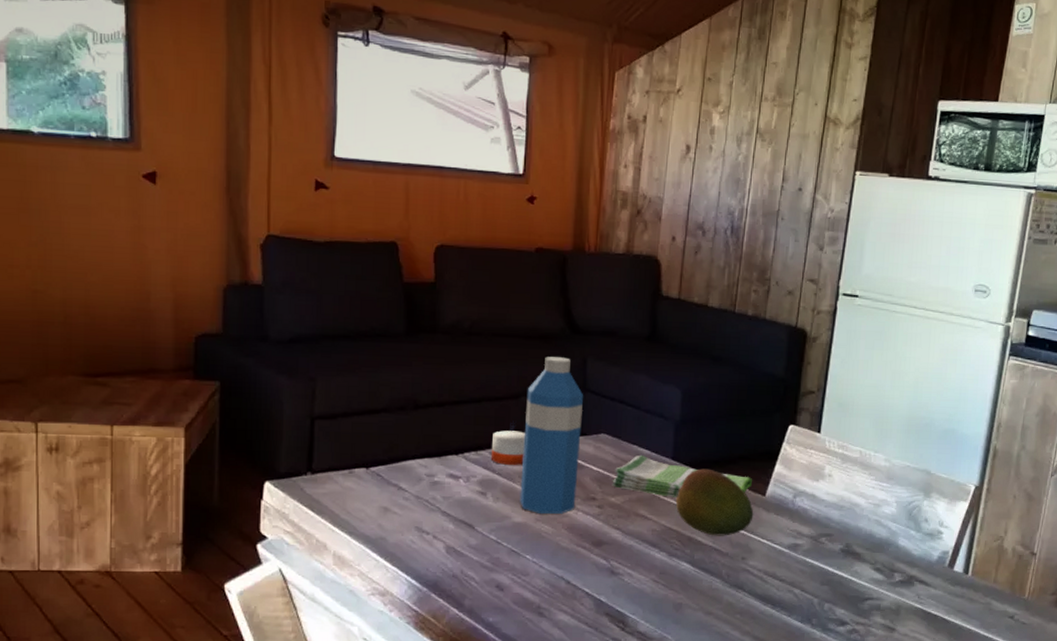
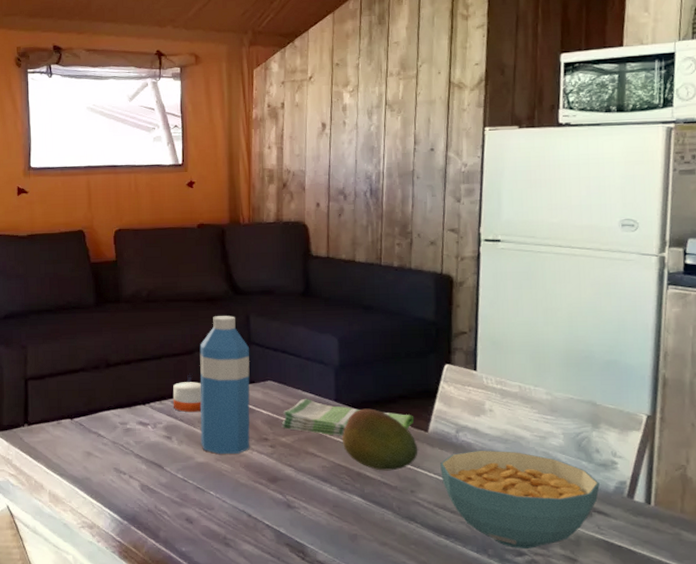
cereal bowl: none [774,516,924,618] -> present [440,450,600,548]

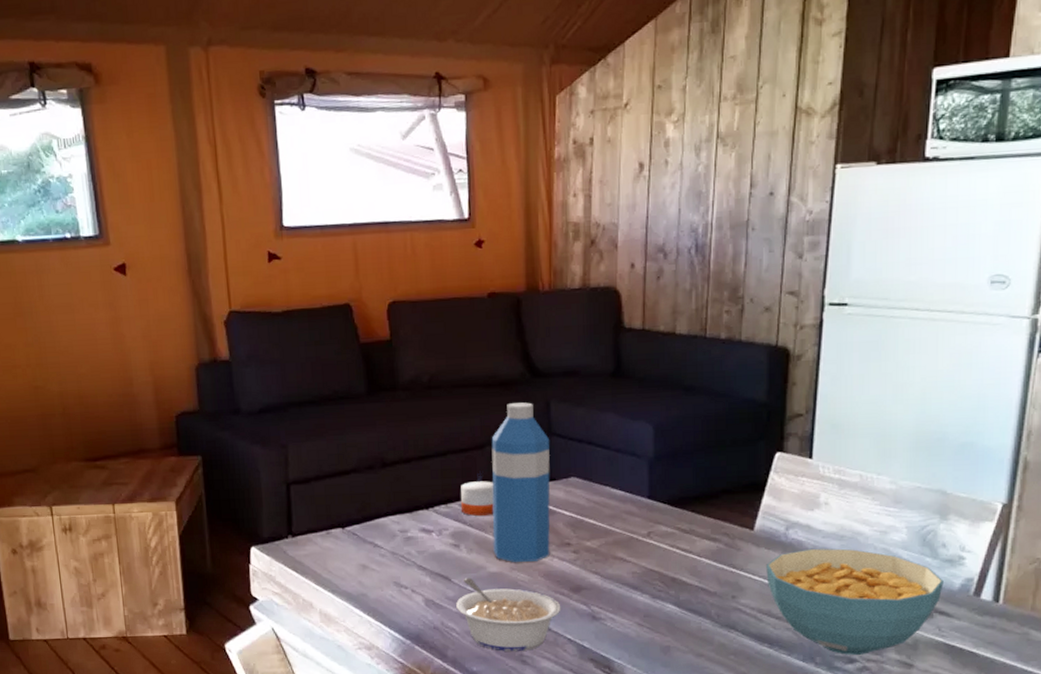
legume: none [168,466,260,535] -> present [456,577,561,652]
dish towel: present [281,398,413,436] -> none [586,496,738,538]
fruit: present [342,408,418,471] -> none [656,505,742,575]

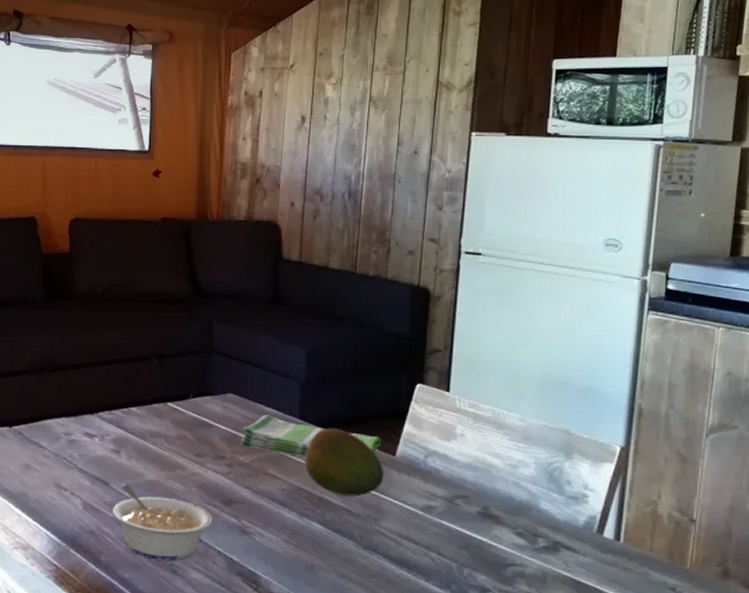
candle: present [460,481,494,516] -> none [123,391,155,424]
water bottle: present [491,402,550,562] -> none [152,320,211,472]
dish towel: none [586,496,738,538] -> present [240,414,381,457]
fruit: none [656,505,742,575] -> present [305,428,384,497]
cereal bowl: present [766,548,944,655] -> none [406,477,569,585]

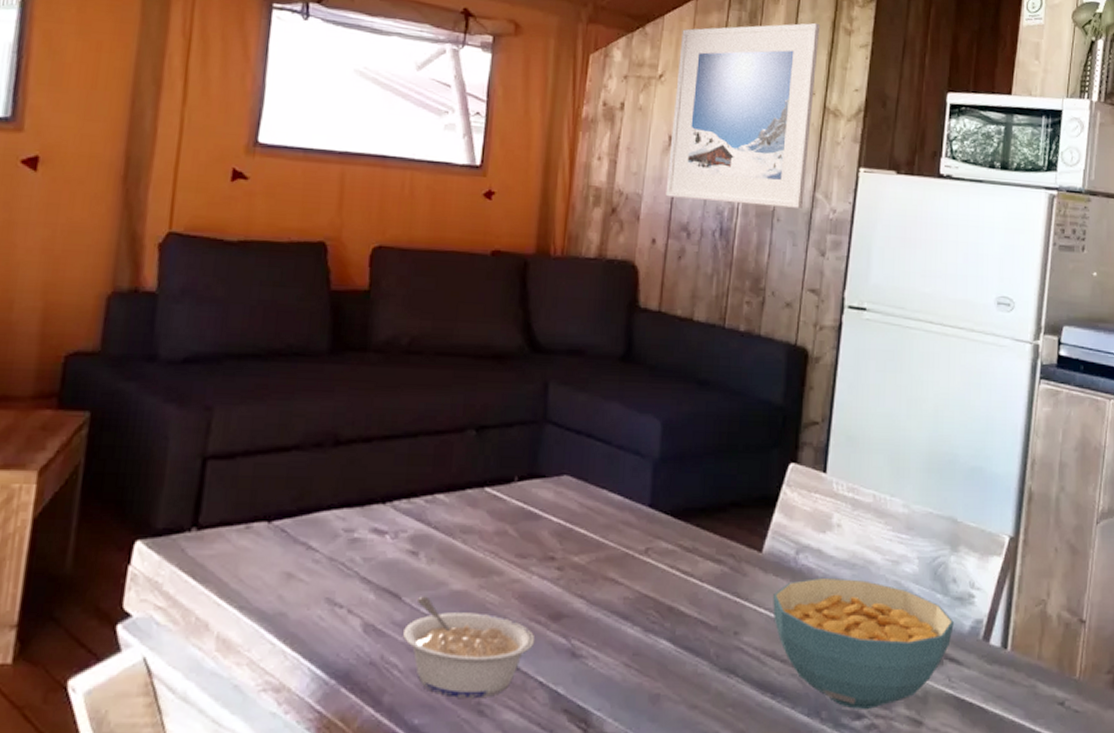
dish towel: present [240,414,381,457] -> none [575,501,746,555]
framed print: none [300,8,432,170] -> present [665,22,821,208]
fruit: present [305,428,384,497] -> none [654,518,748,605]
cereal bowl: none [406,477,569,585] -> present [773,577,954,709]

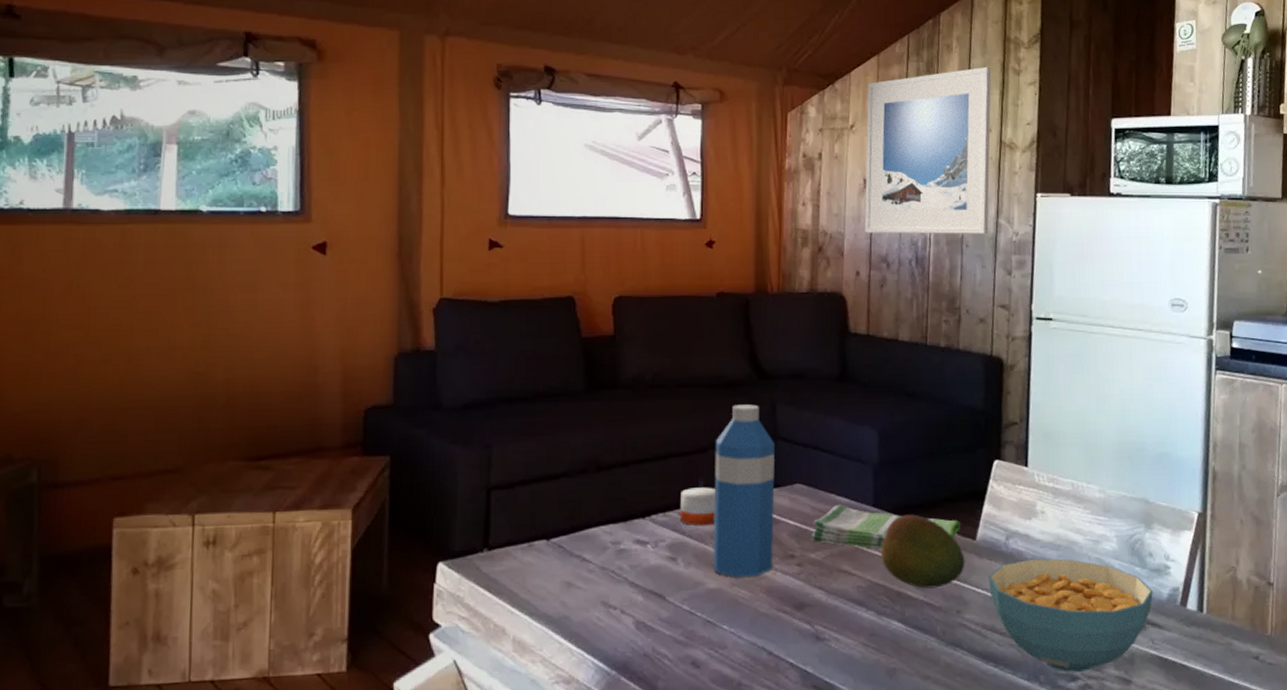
legume: present [403,596,535,699] -> none [670,595,784,681]
candle: none [426,472,470,516] -> present [679,487,715,525]
water bottle: none [460,380,544,578] -> present [713,404,776,577]
dish towel: none [575,501,746,555] -> present [811,504,960,549]
fruit: none [654,518,748,605] -> present [881,514,965,589]

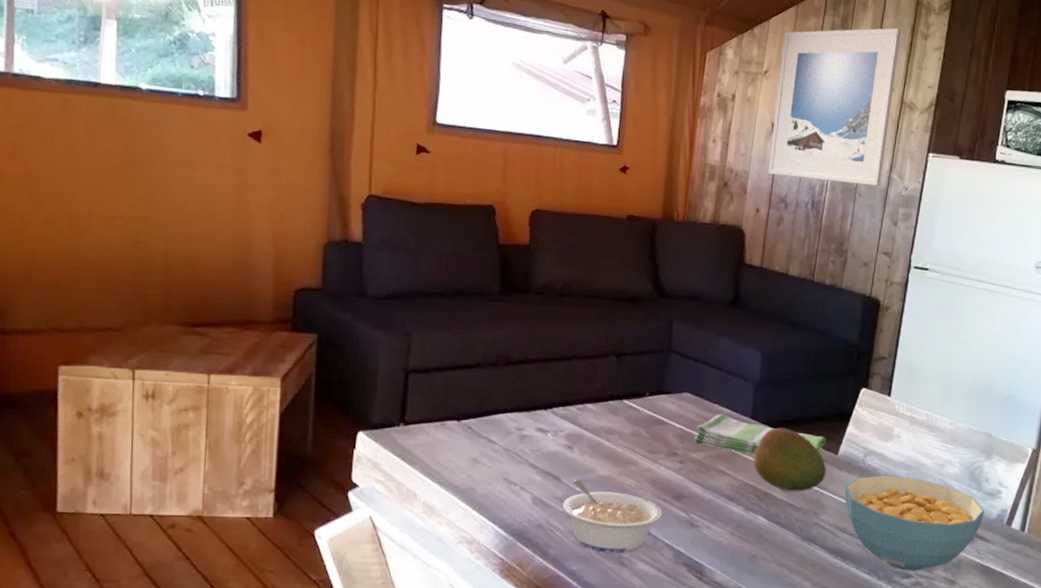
legume: none [670,595,784,681] -> present [563,479,663,554]
candle: present [679,487,715,525] -> none [578,387,612,421]
water bottle: present [713,404,776,577] -> none [605,318,669,468]

